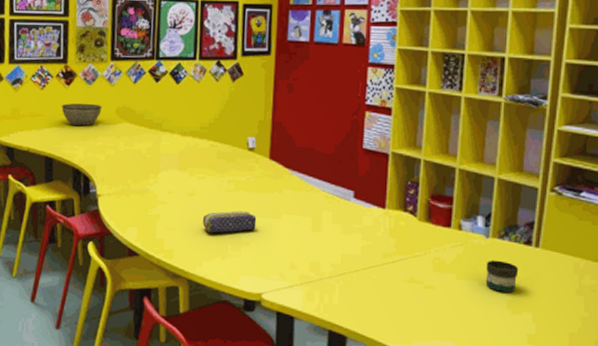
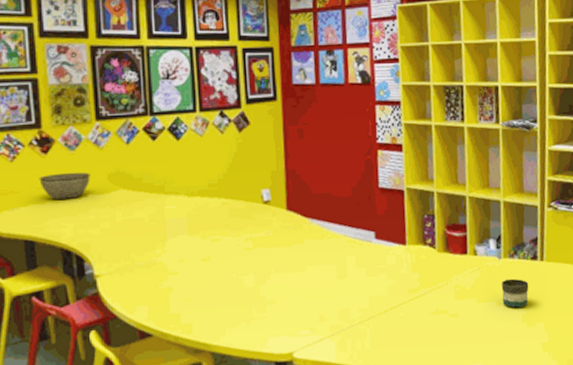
pencil case: present [202,211,257,233] -> none [221,269,280,298]

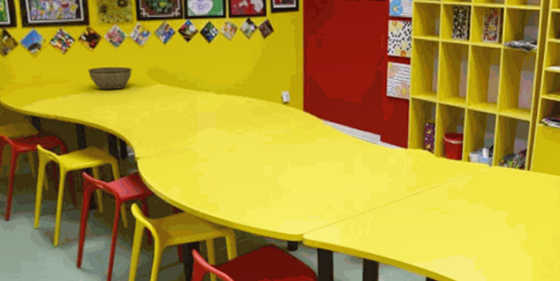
mug: present [501,278,529,308] -> none [489,184,515,210]

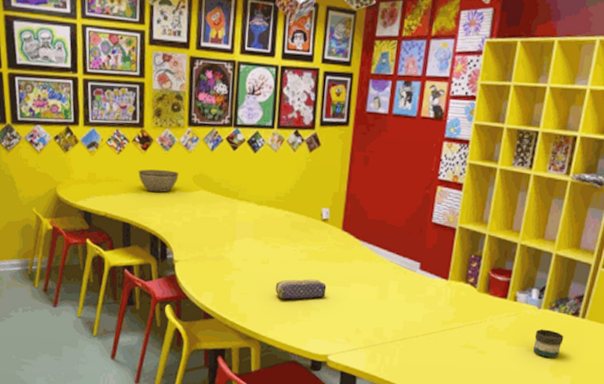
pencil case: none [243,162,295,184] -> present [275,279,327,299]
mug: none [489,184,515,210] -> present [532,328,564,358]

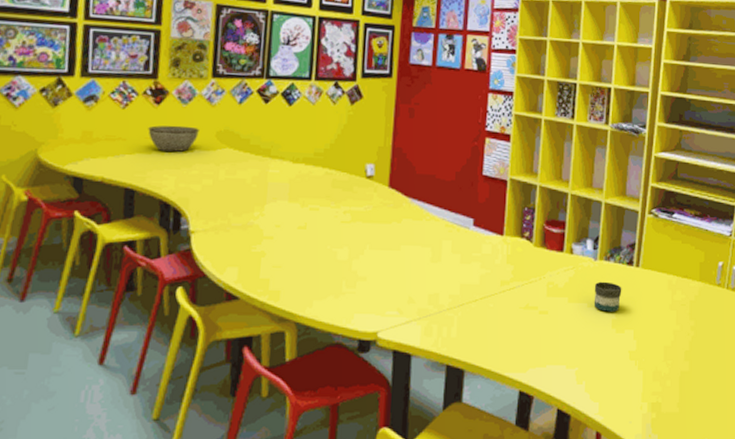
pencil case: present [275,279,327,299] -> none [314,244,374,269]

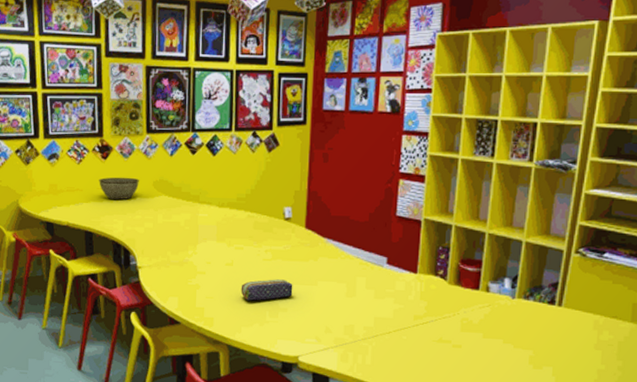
pencil case: none [314,244,374,269] -> present [240,279,293,301]
mug: present [593,281,622,312] -> none [510,319,542,349]

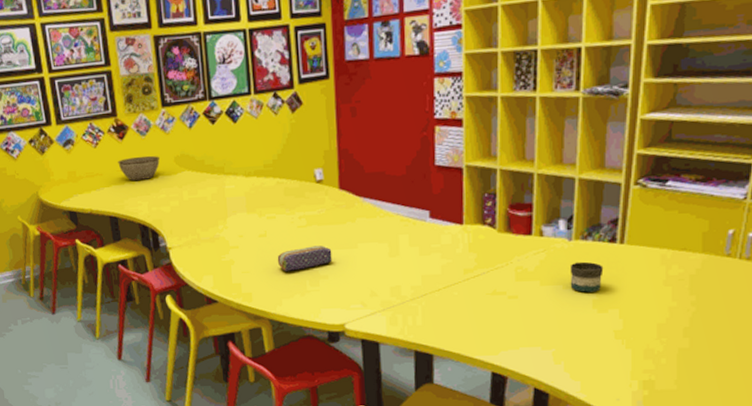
mug: none [510,319,542,349] -> present [569,261,604,293]

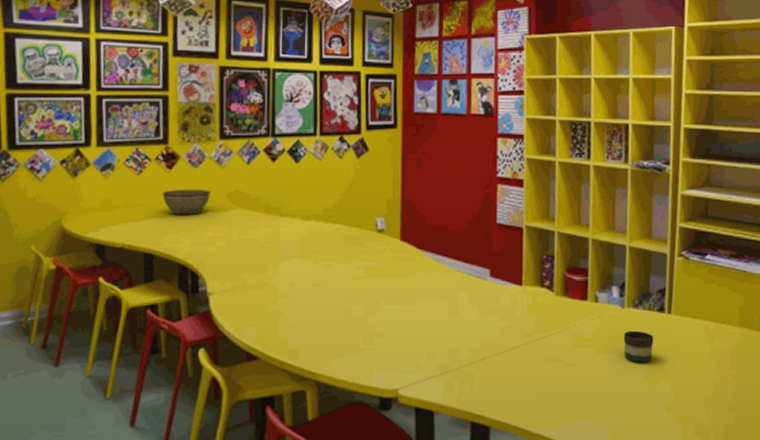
pencil case: present [277,245,332,271] -> none [330,300,389,326]

